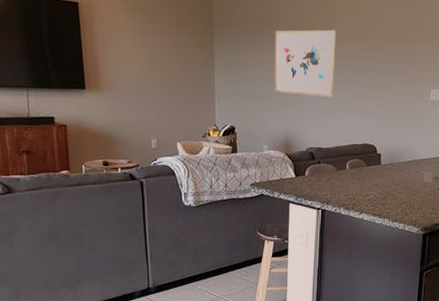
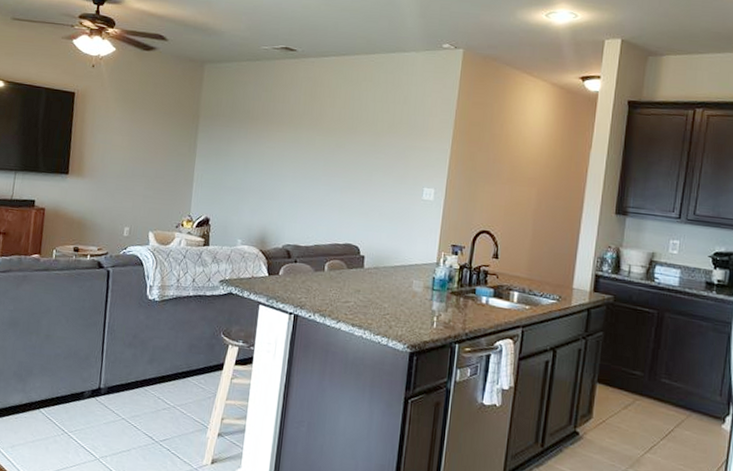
wall art: present [274,29,336,97] -> none [254,122,323,192]

